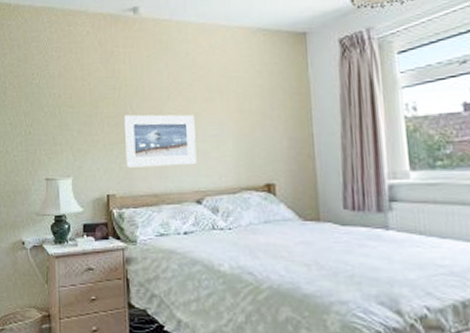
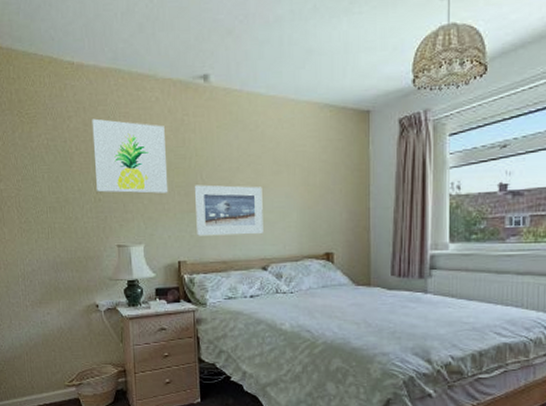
wall art: none [25,54,98,126] -> present [92,118,169,194]

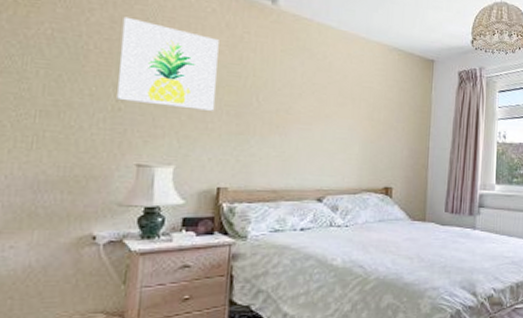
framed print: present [194,185,263,236] -> none [244,106,325,164]

